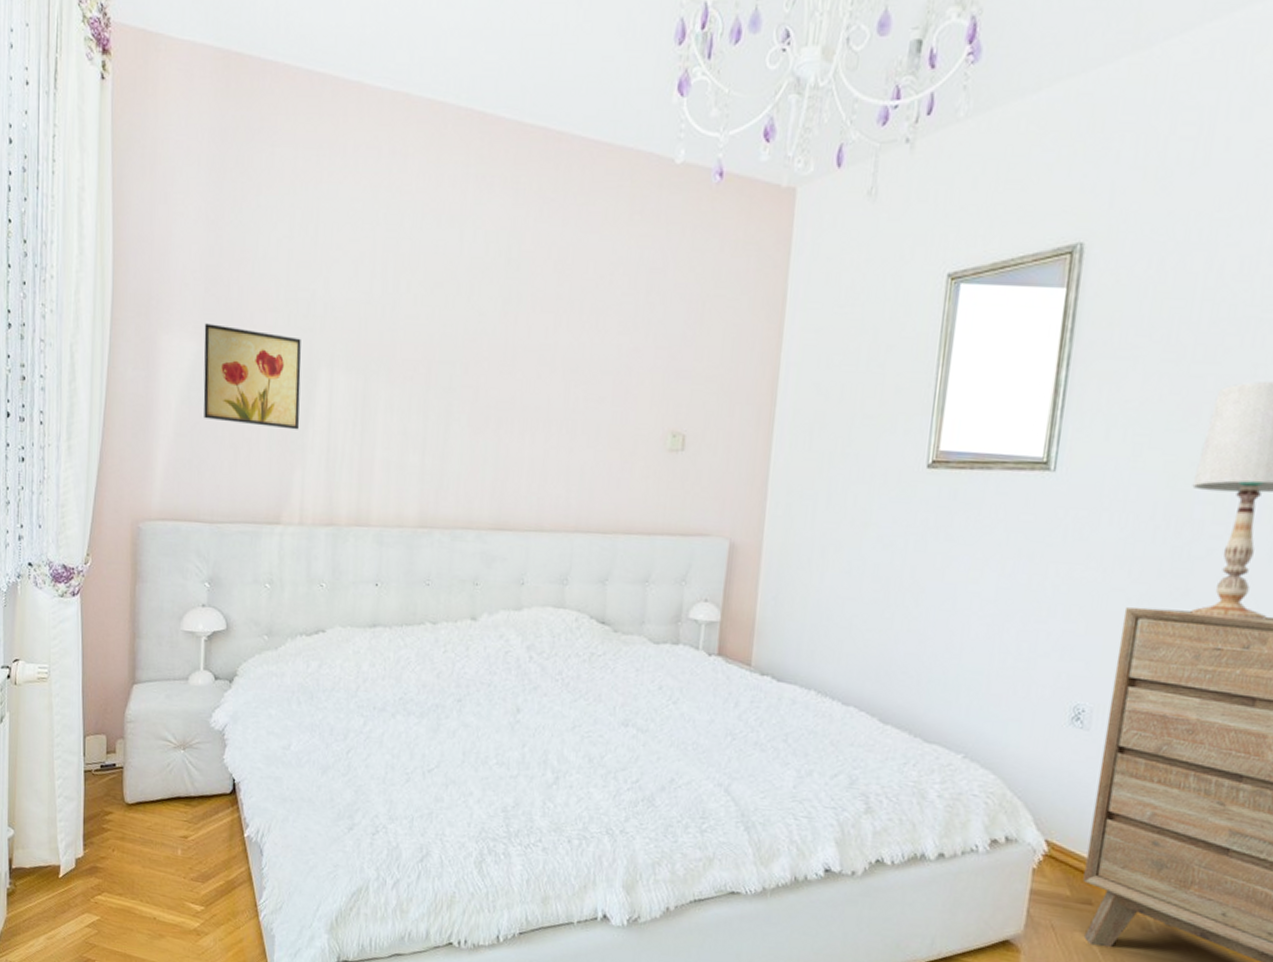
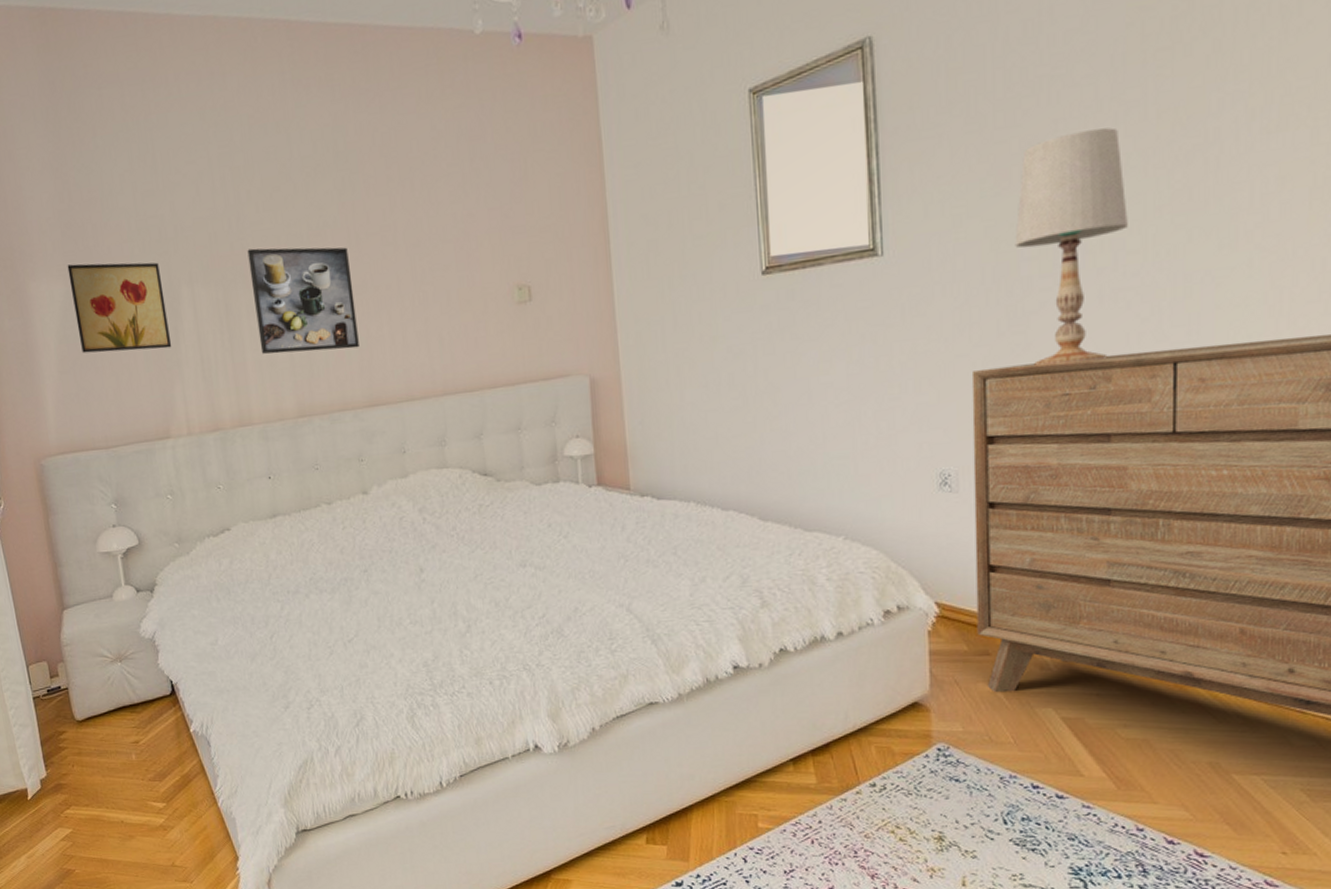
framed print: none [392,342,502,466] -> present [247,247,359,354]

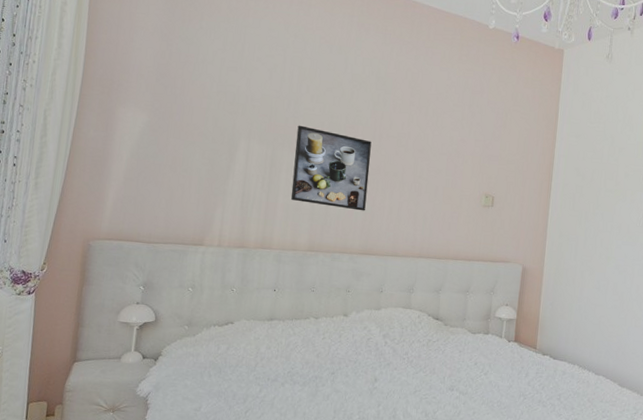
wall art: present [67,262,172,354] -> none [148,103,227,180]

